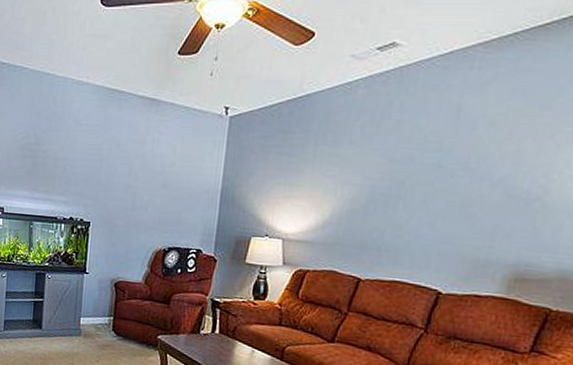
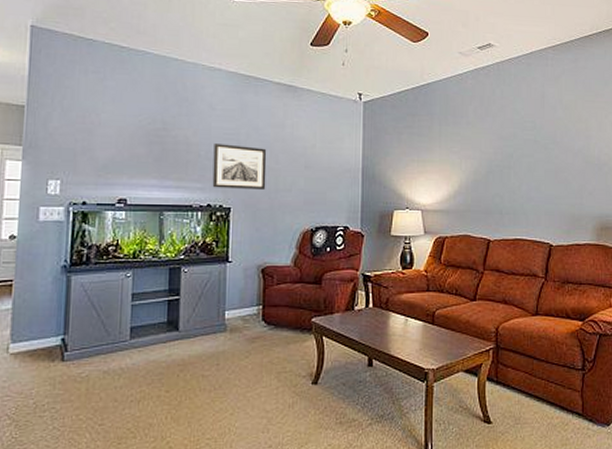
wall art: none [75,159,127,207] -> present [212,143,267,191]

